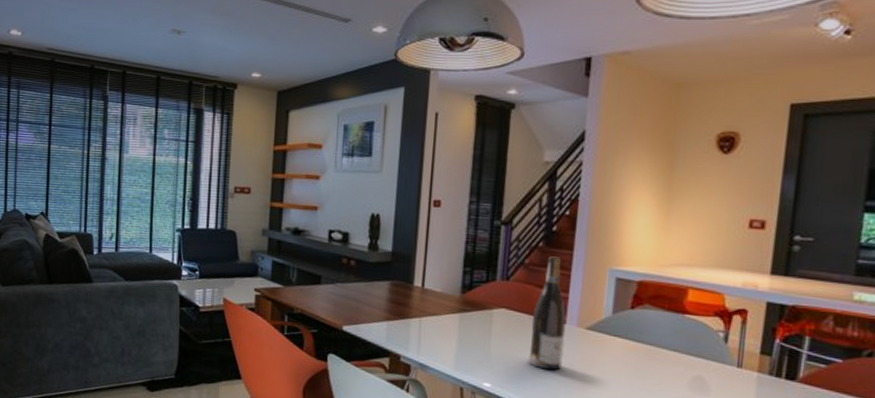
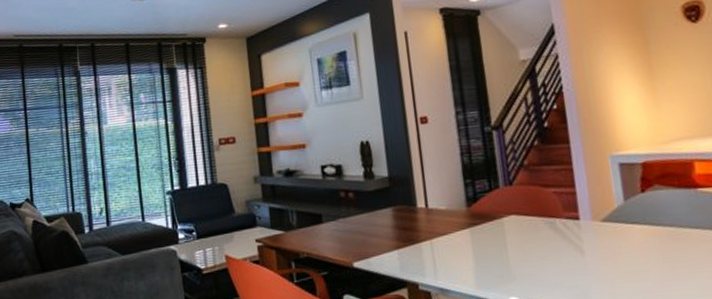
wine bottle: present [528,256,566,370] -> none [543,152,586,272]

